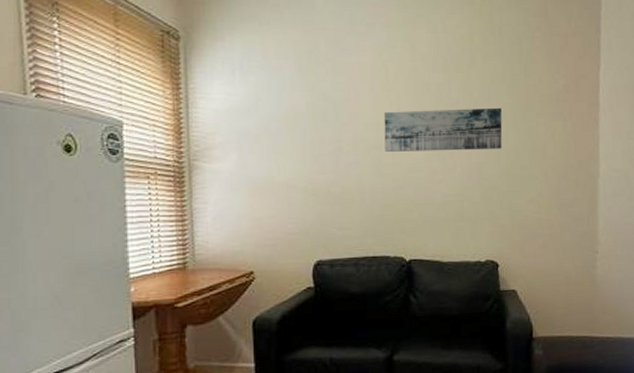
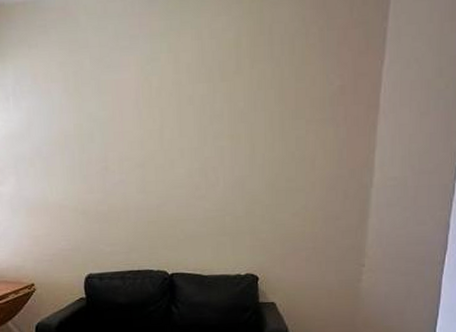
wall art: present [383,107,502,152] -> none [147,116,268,169]

